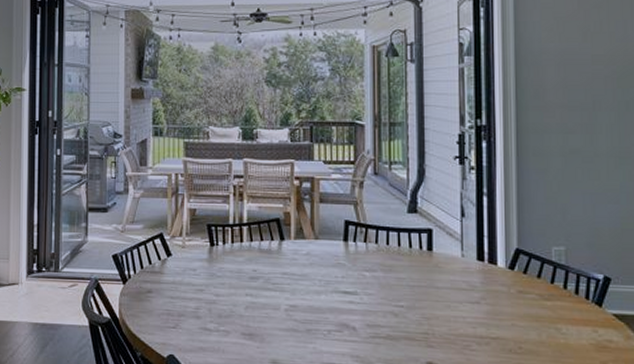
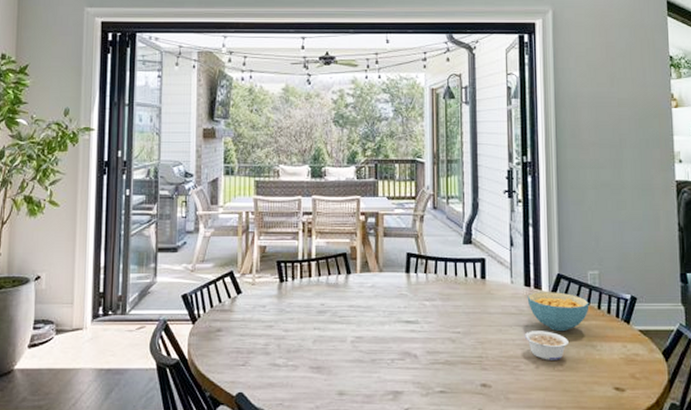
legume: none [476,308,528,342] -> present [524,331,569,360]
cereal bowl: none [480,267,553,312] -> present [527,292,589,332]

